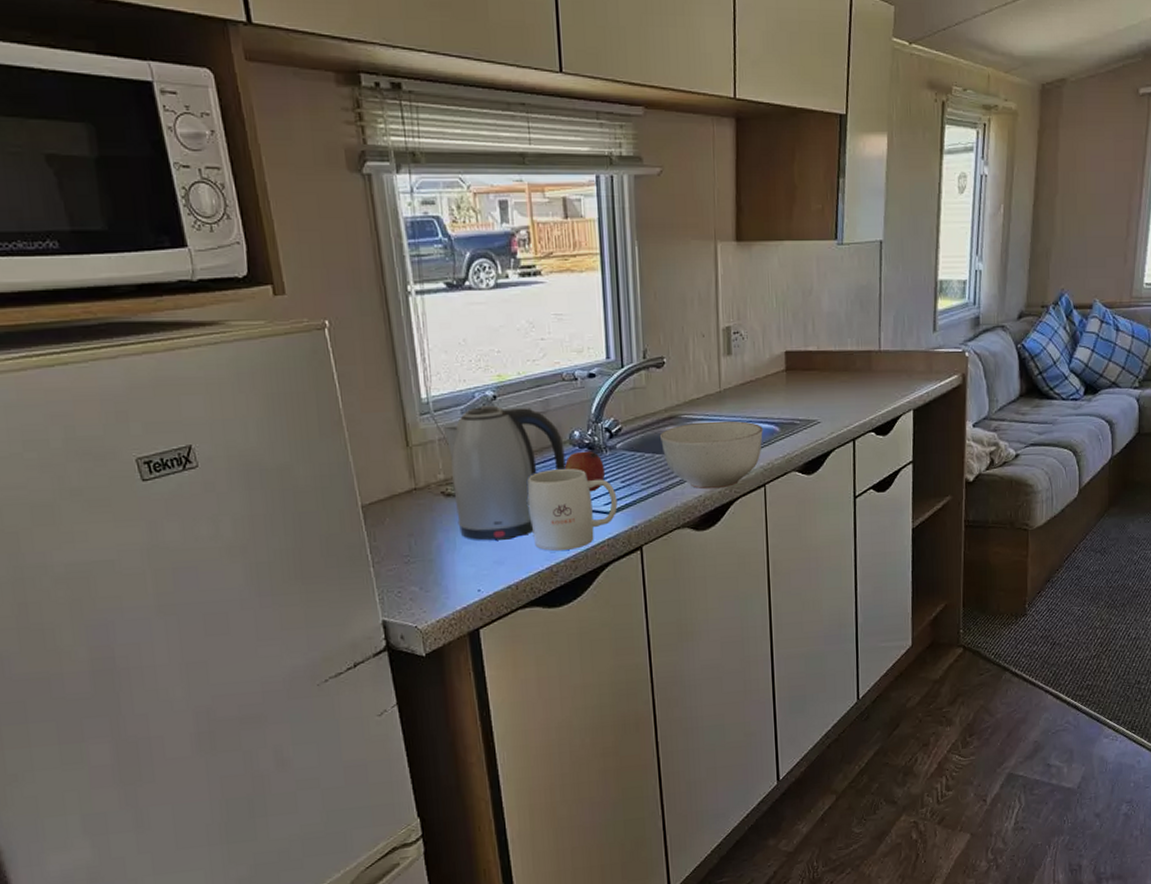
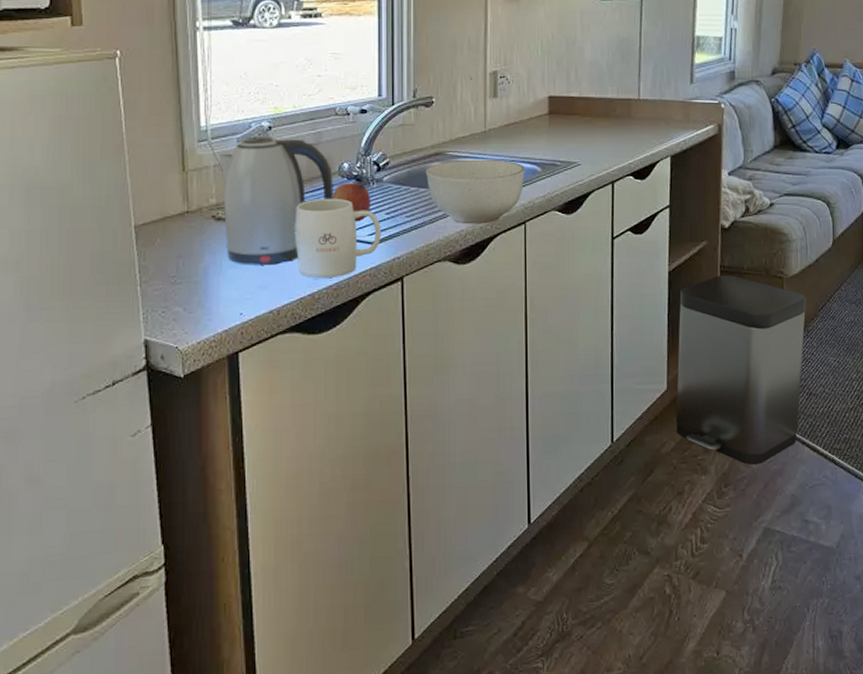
pedal bin: none [921,529,1051,714] -> present [676,275,806,465]

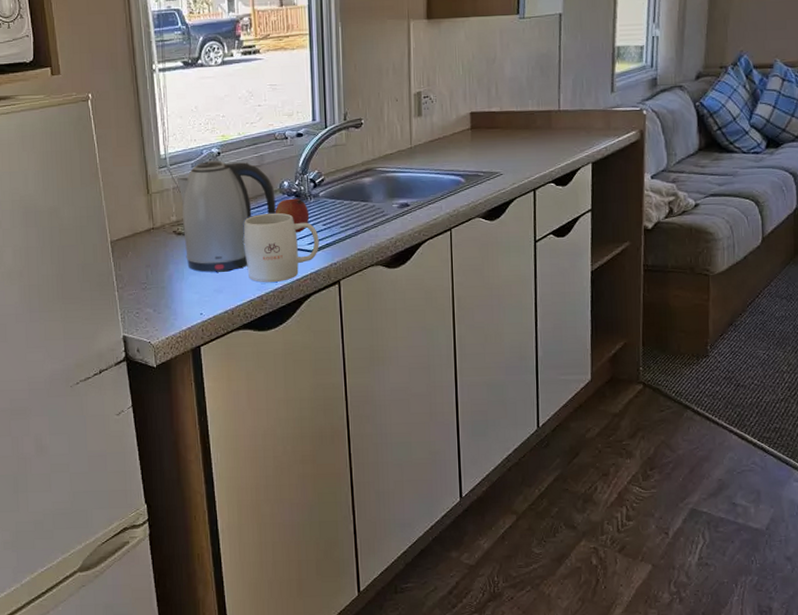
bowl: present [426,159,525,224] -> none [358,172,450,233]
pedal bin: present [676,275,806,465] -> none [600,274,734,450]

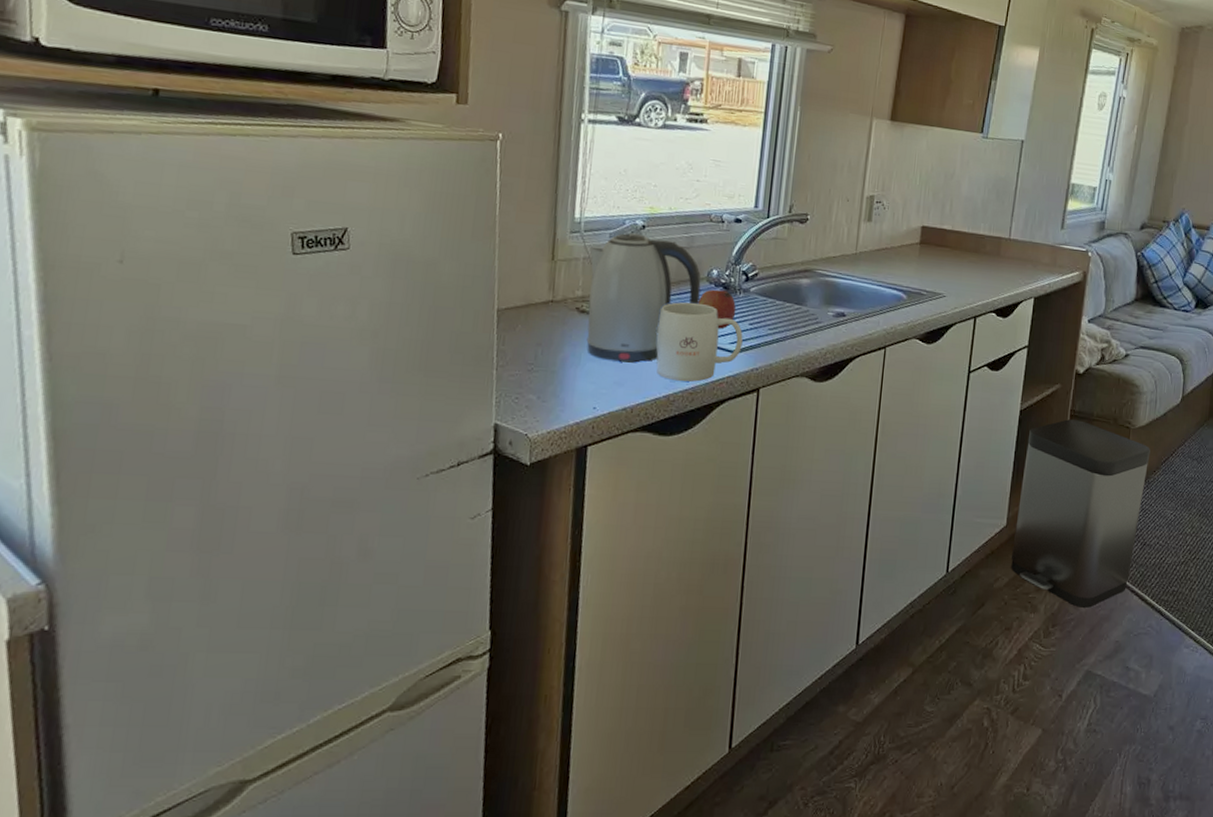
pedal bin: none [600,274,734,450] -> present [1011,419,1151,608]

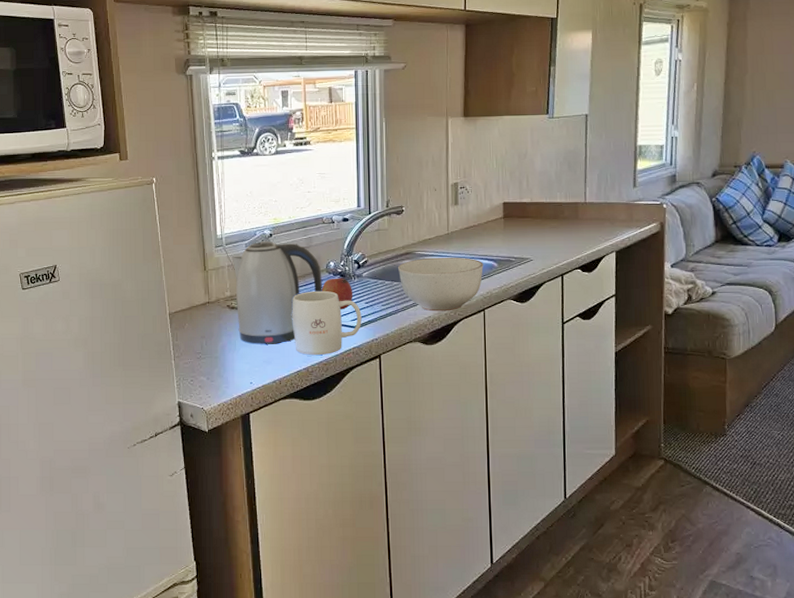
bowl: none [793,278,891,345] -> present [398,257,483,312]
pedal bin: present [1011,419,1151,608] -> none [624,356,749,524]

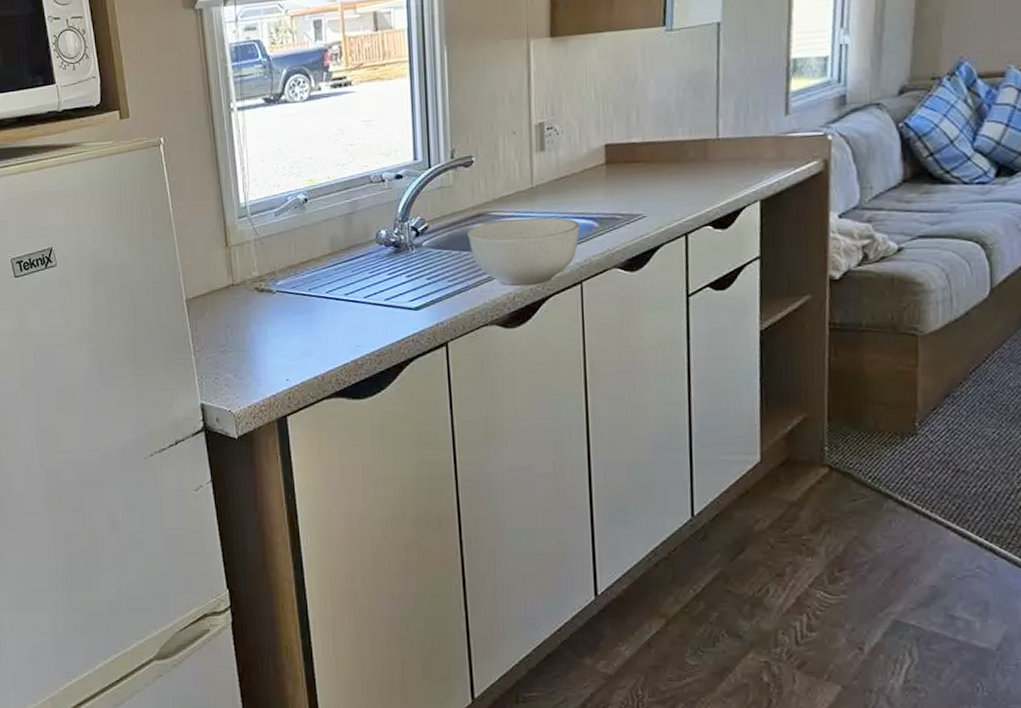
kettle: present [231,241,322,345] -> none [258,207,372,334]
mug: present [292,290,362,356] -> none [334,265,423,346]
fruit: present [321,278,353,310] -> none [370,249,411,289]

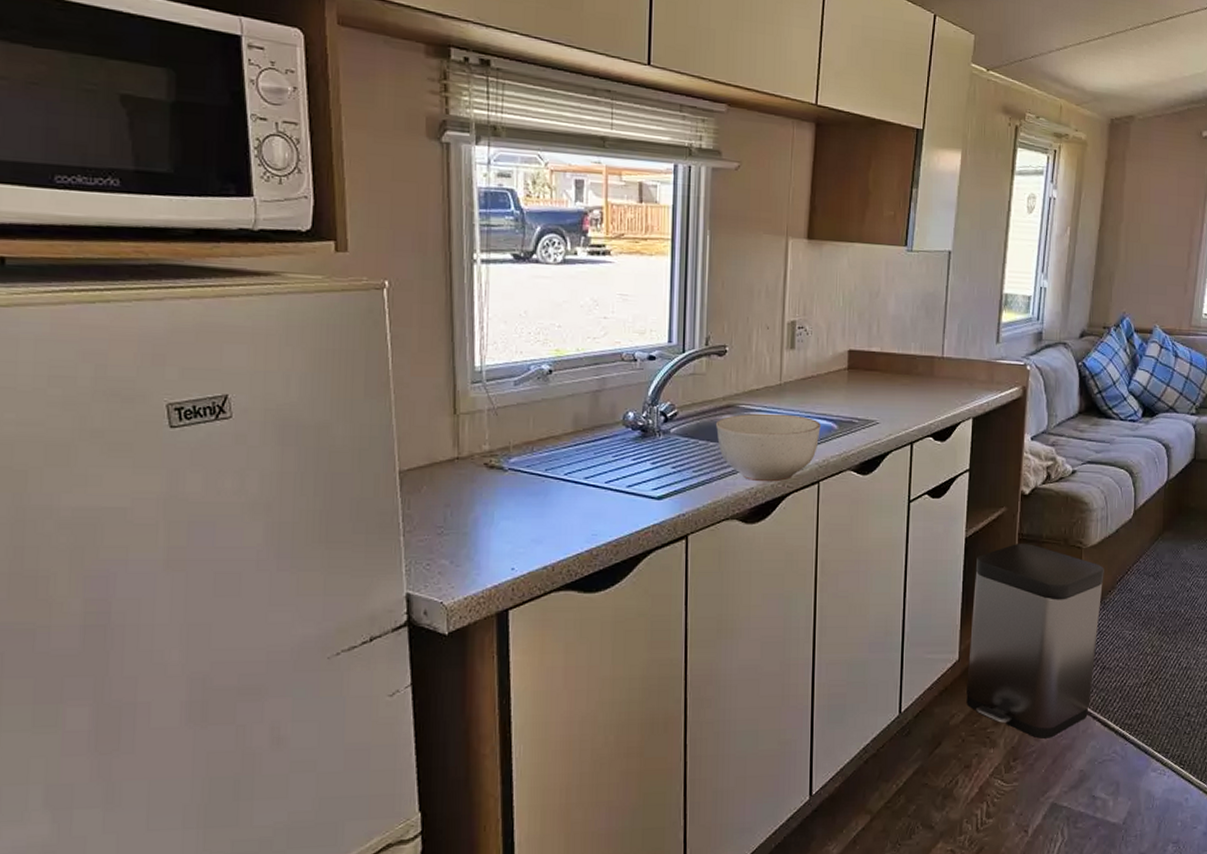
pedal bin: none [772,333,951,548] -> present [966,544,1104,739]

